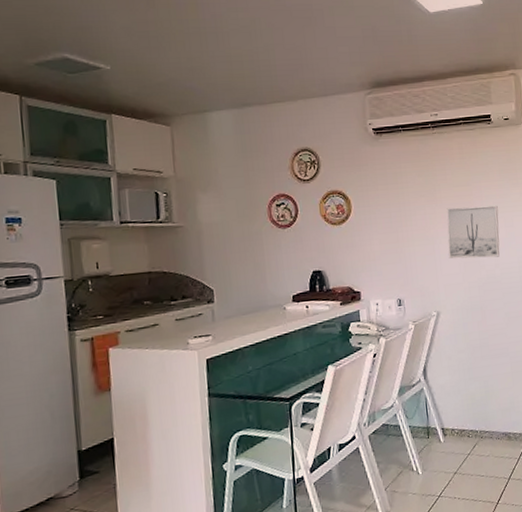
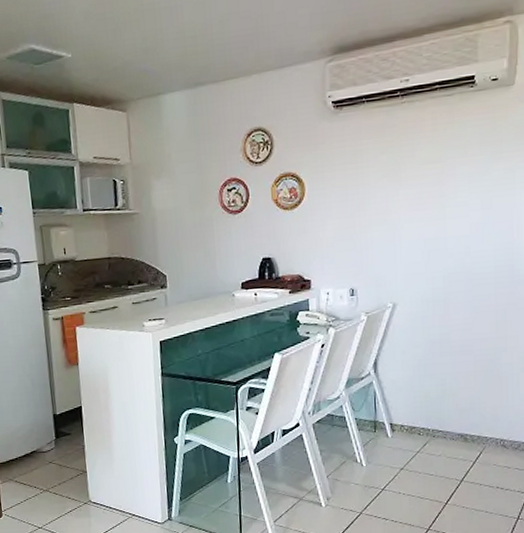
wall art: present [446,205,500,259] -> none [410,184,475,246]

